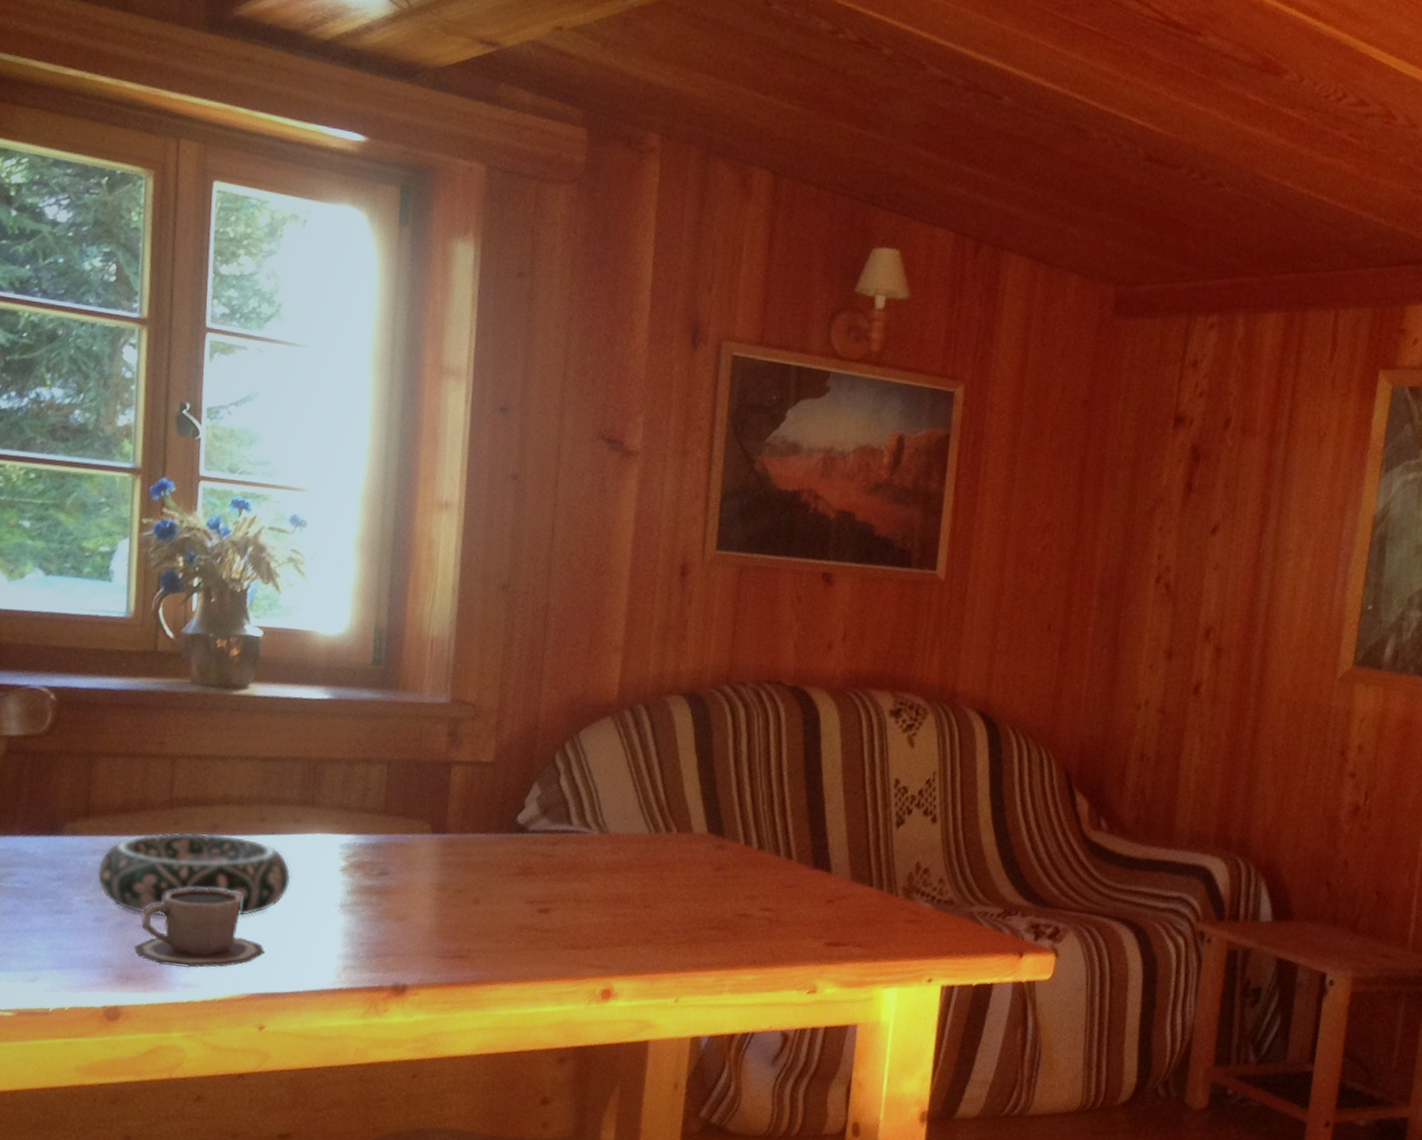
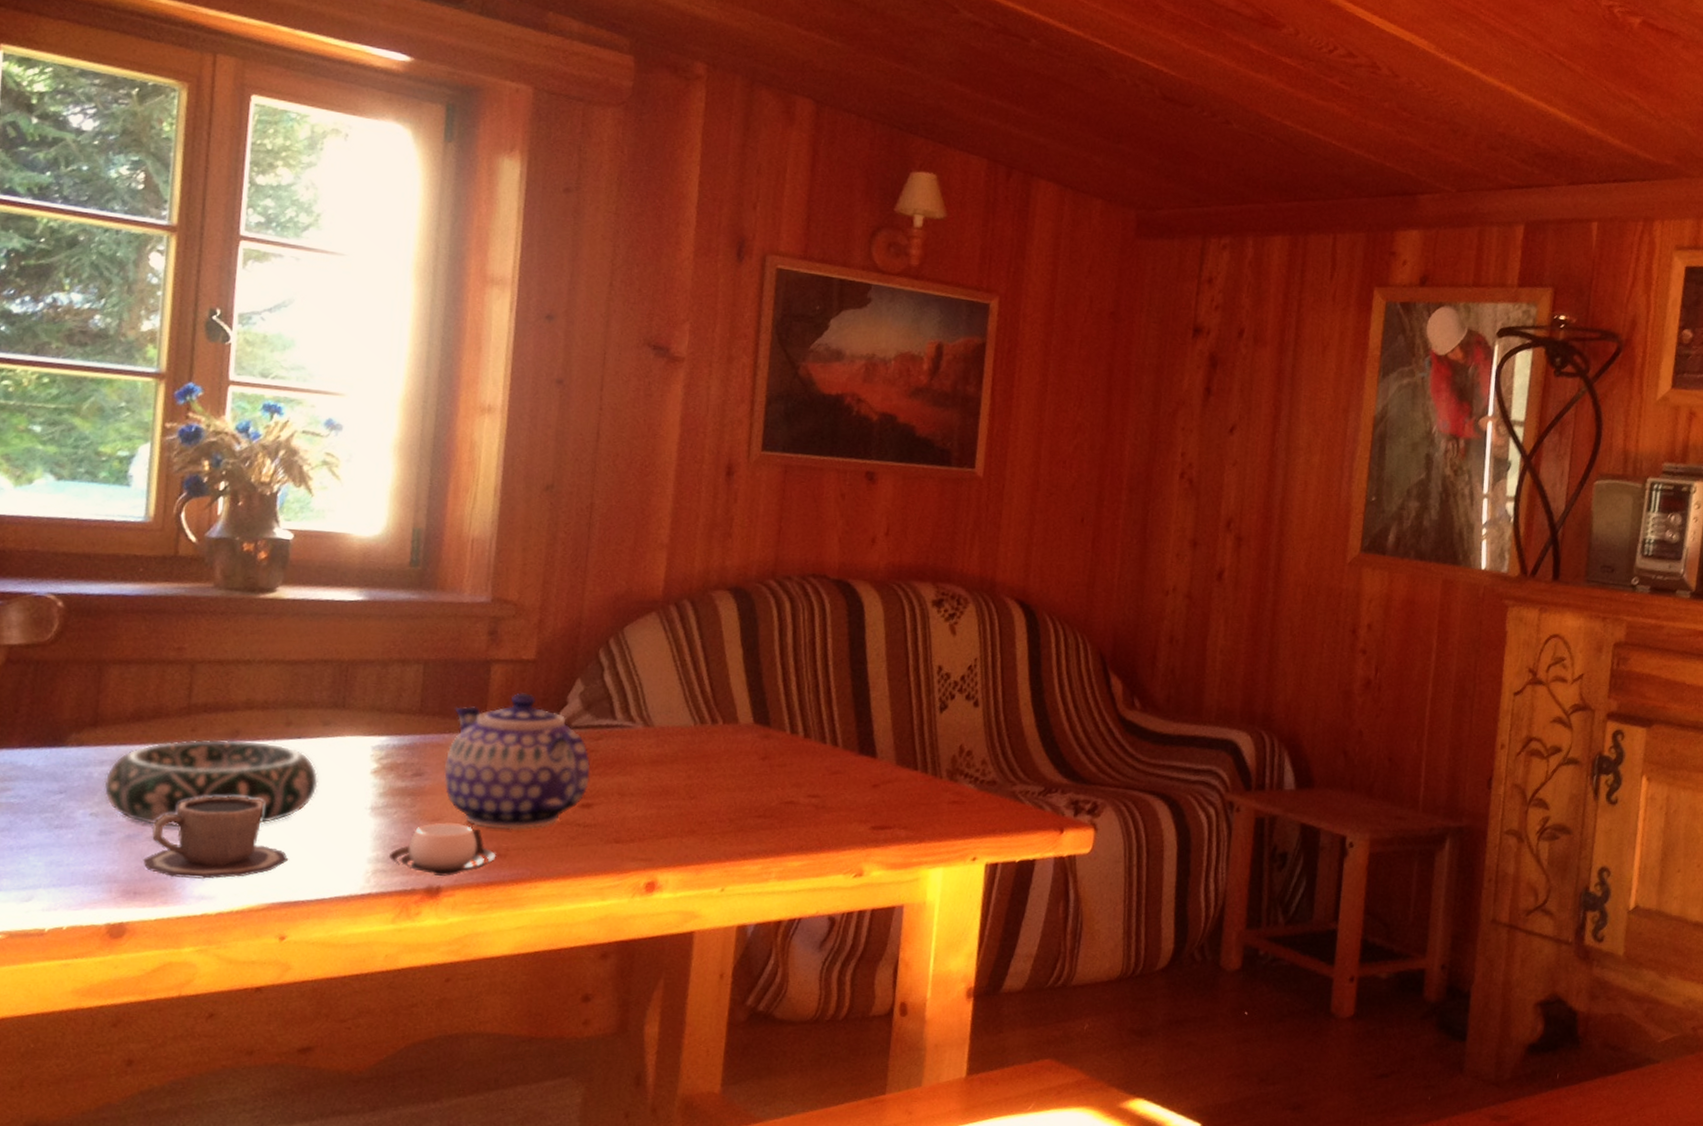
cup: none [358,922,459,975] -> present [389,822,497,876]
teapot: none [408,795,548,932] -> present [444,692,591,830]

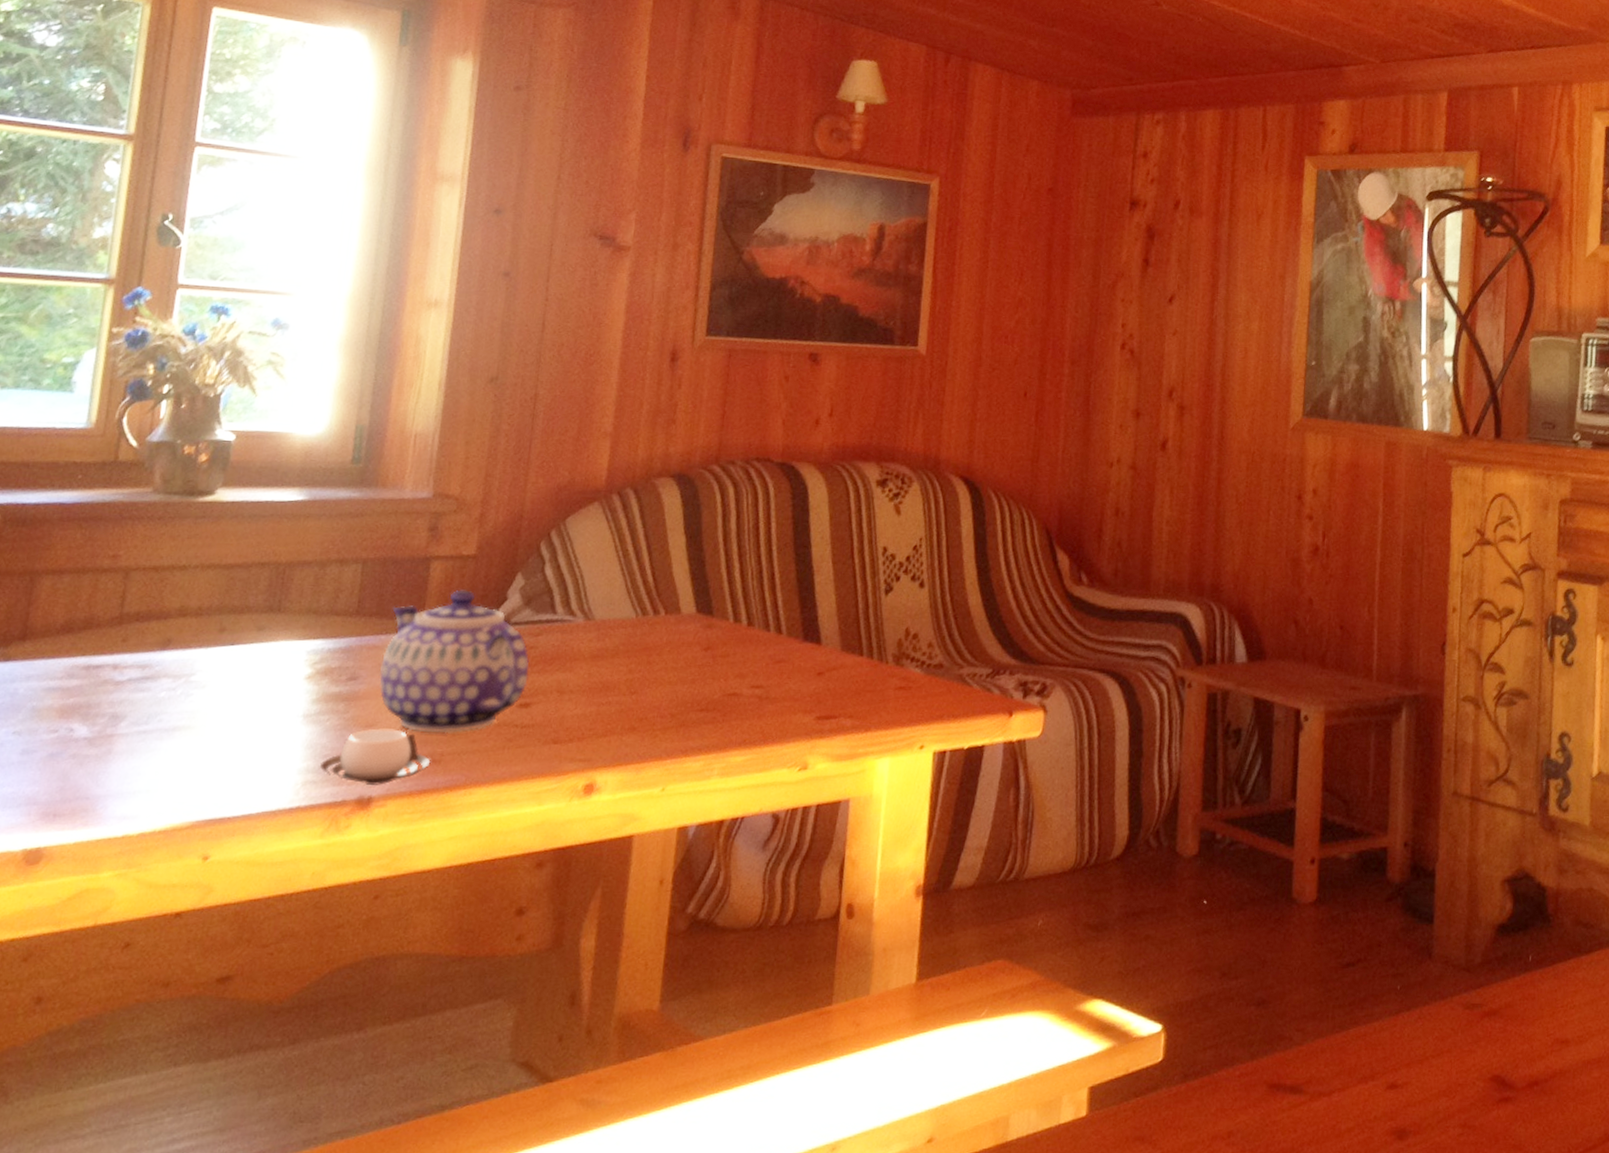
decorative bowl: present [104,739,319,828] -> none [28,649,250,744]
cup: present [143,796,289,879] -> none [65,708,216,797]

